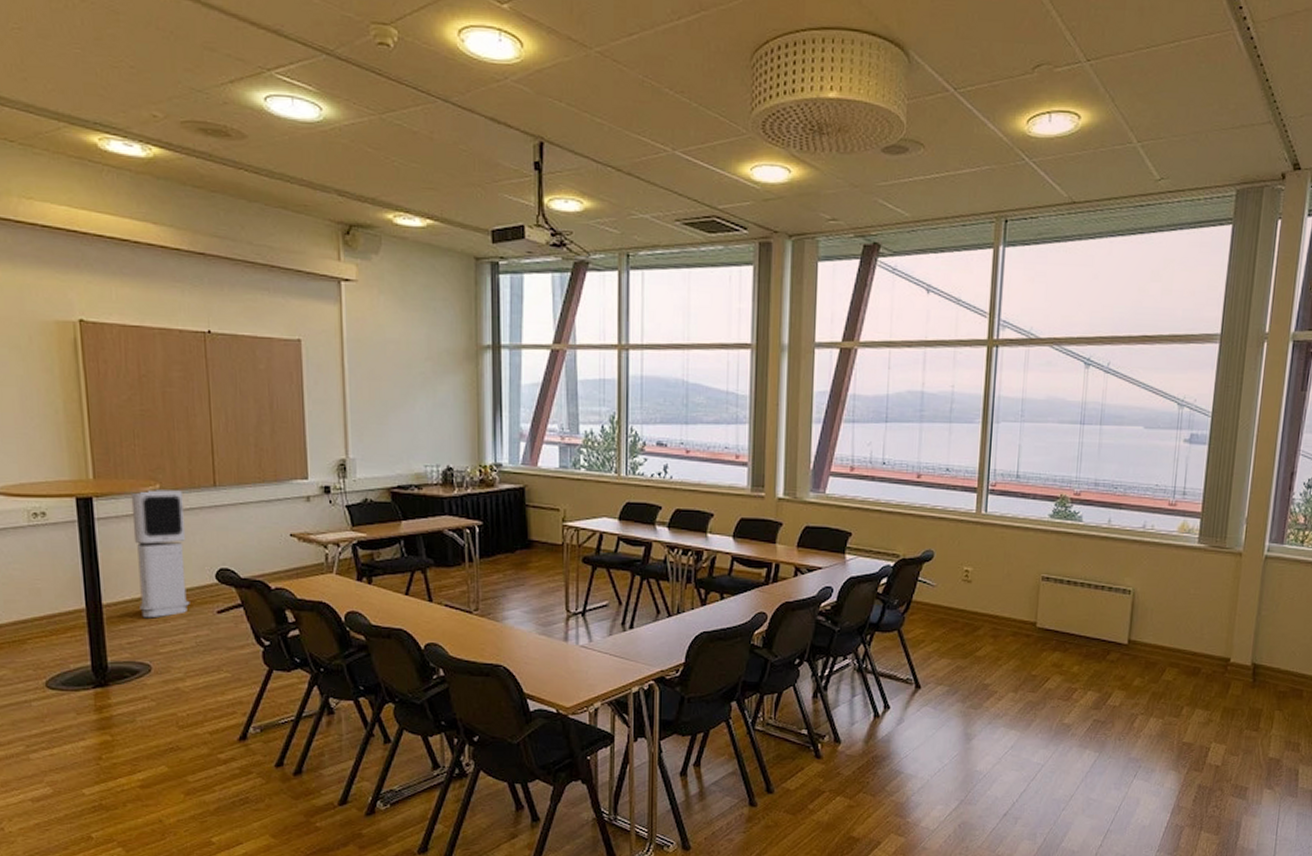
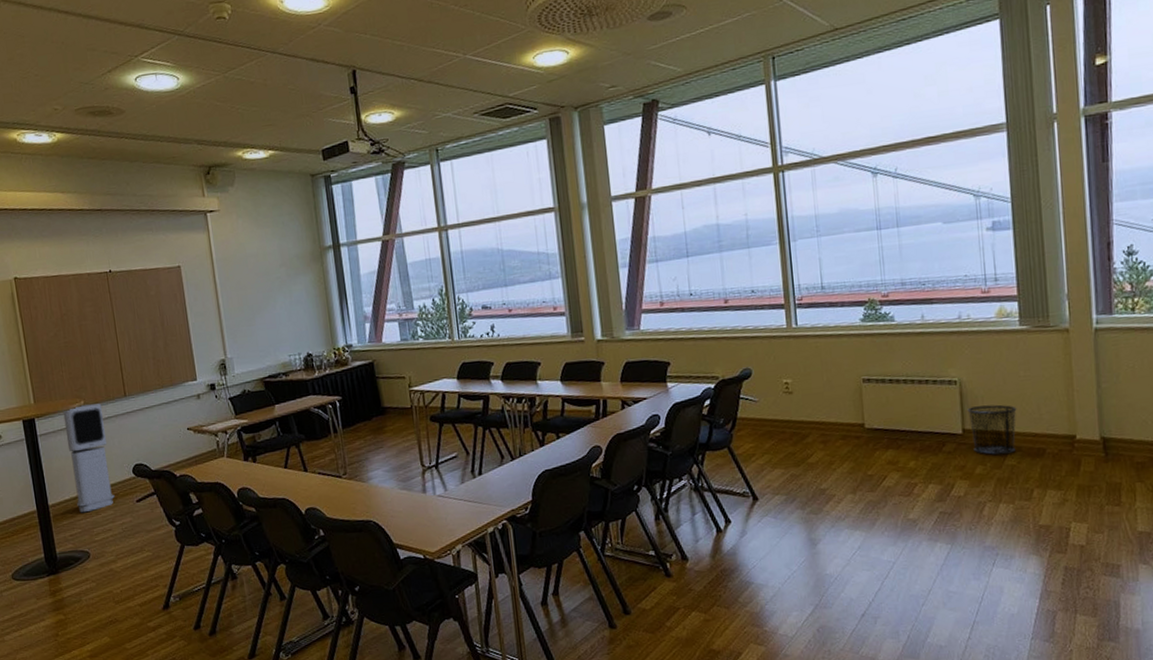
waste bin: none [1135,619,1182,670] -> present [967,404,1017,455]

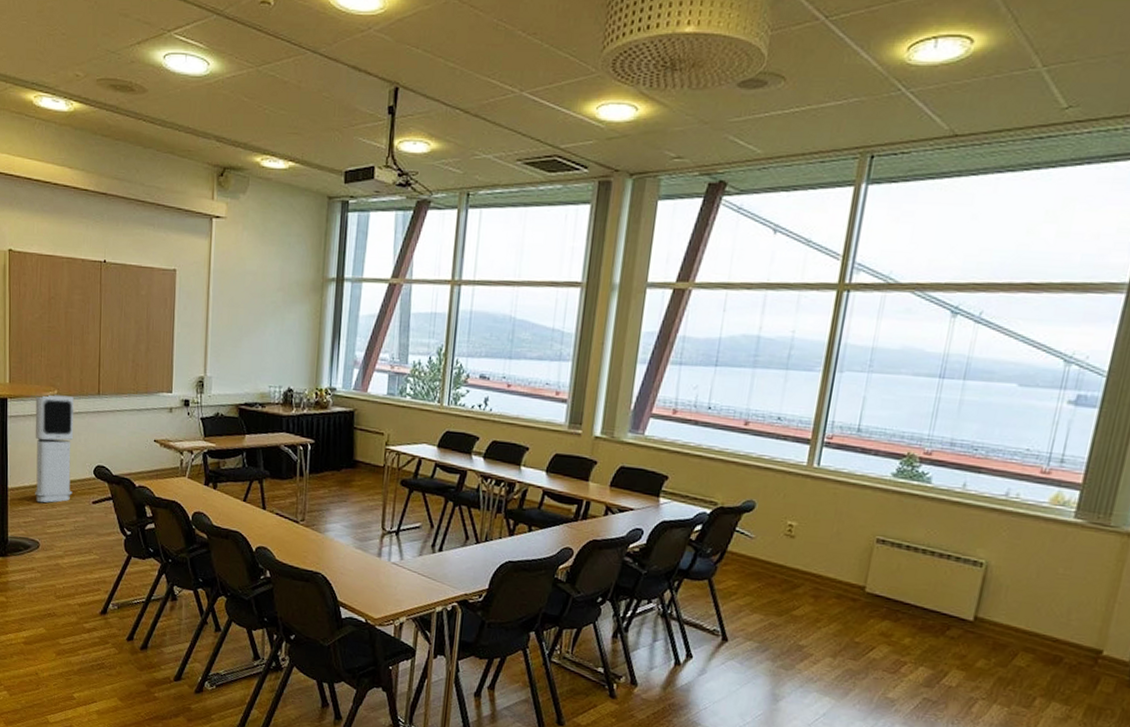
waste bin: present [967,404,1017,455] -> none [980,595,1044,654]

